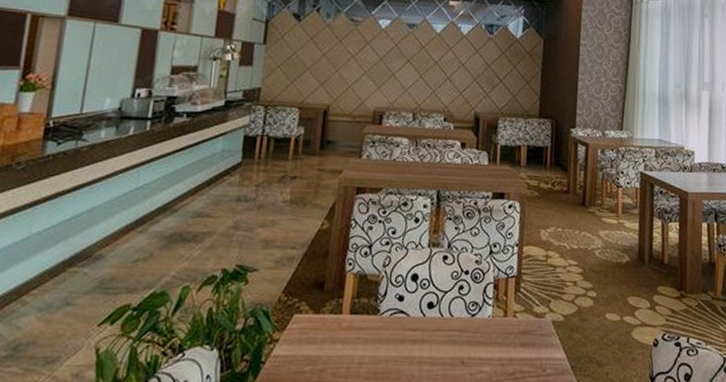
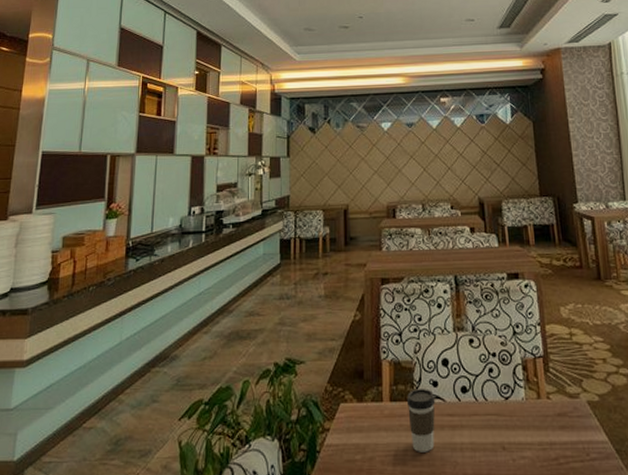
coffee cup: none [367,302,399,365] -> present [406,389,436,452]

